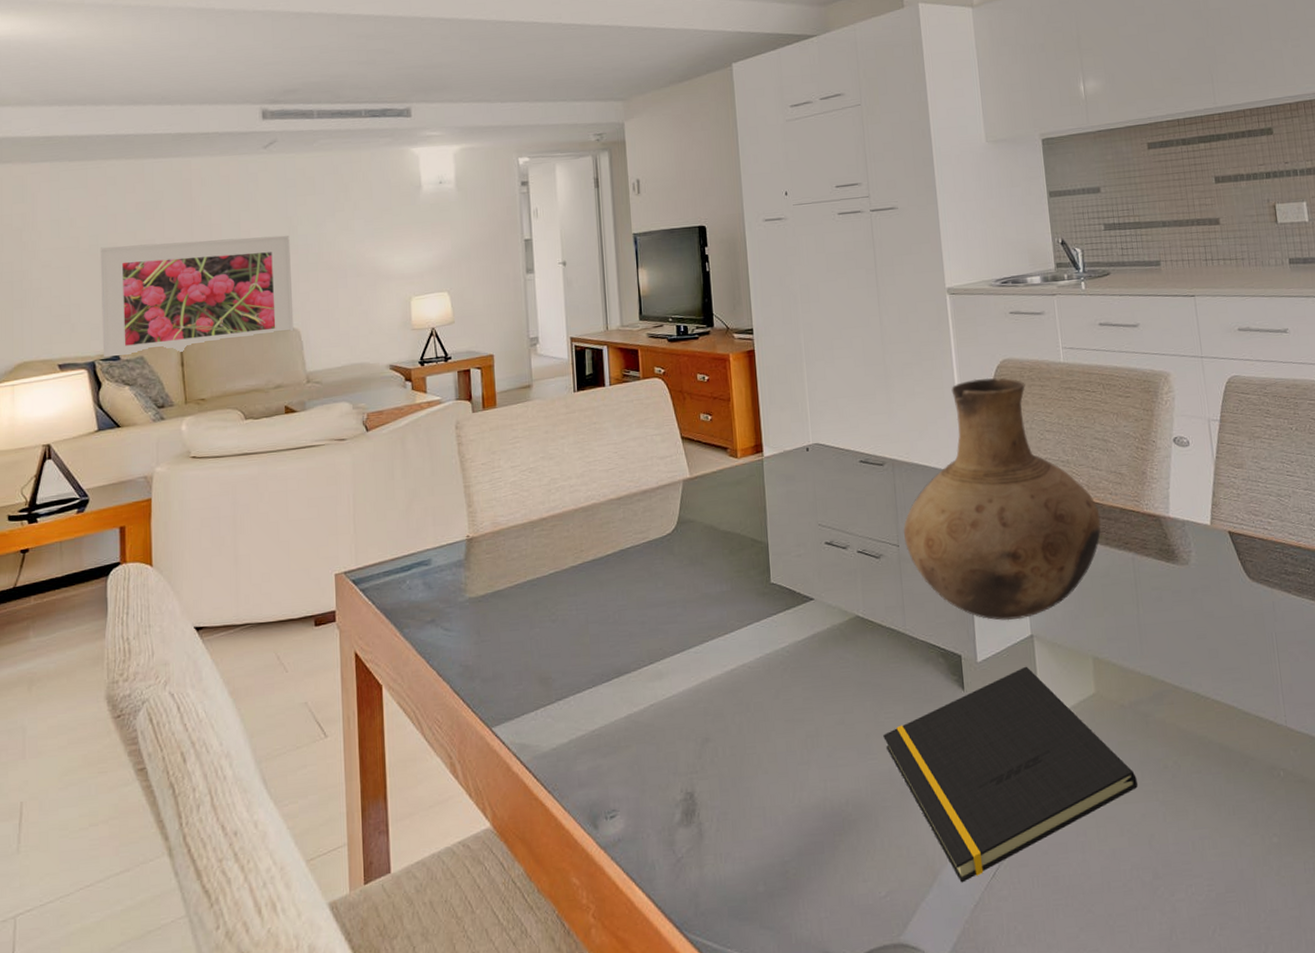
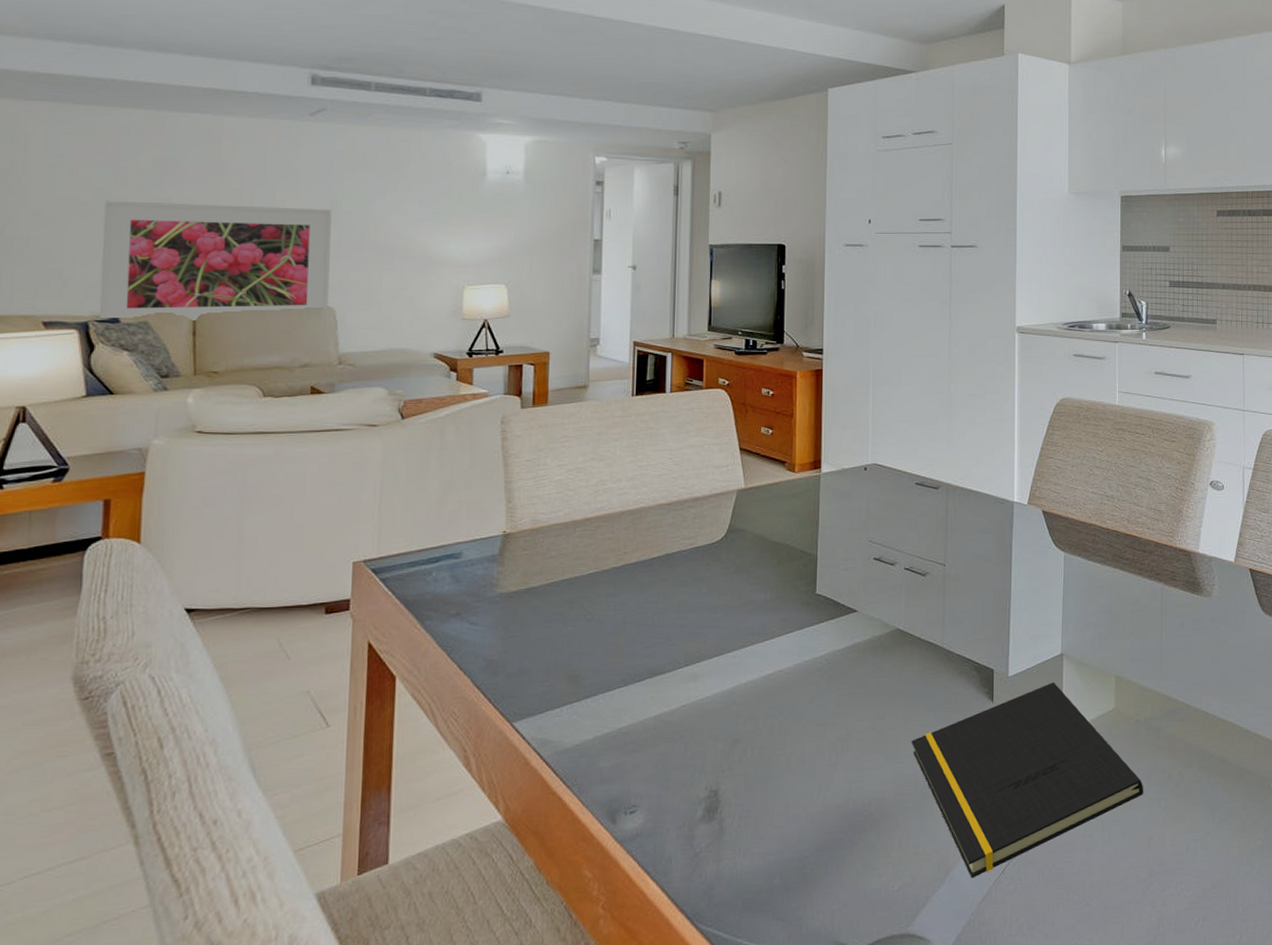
vase: present [903,377,1101,621] -> none [950,414,1136,640]

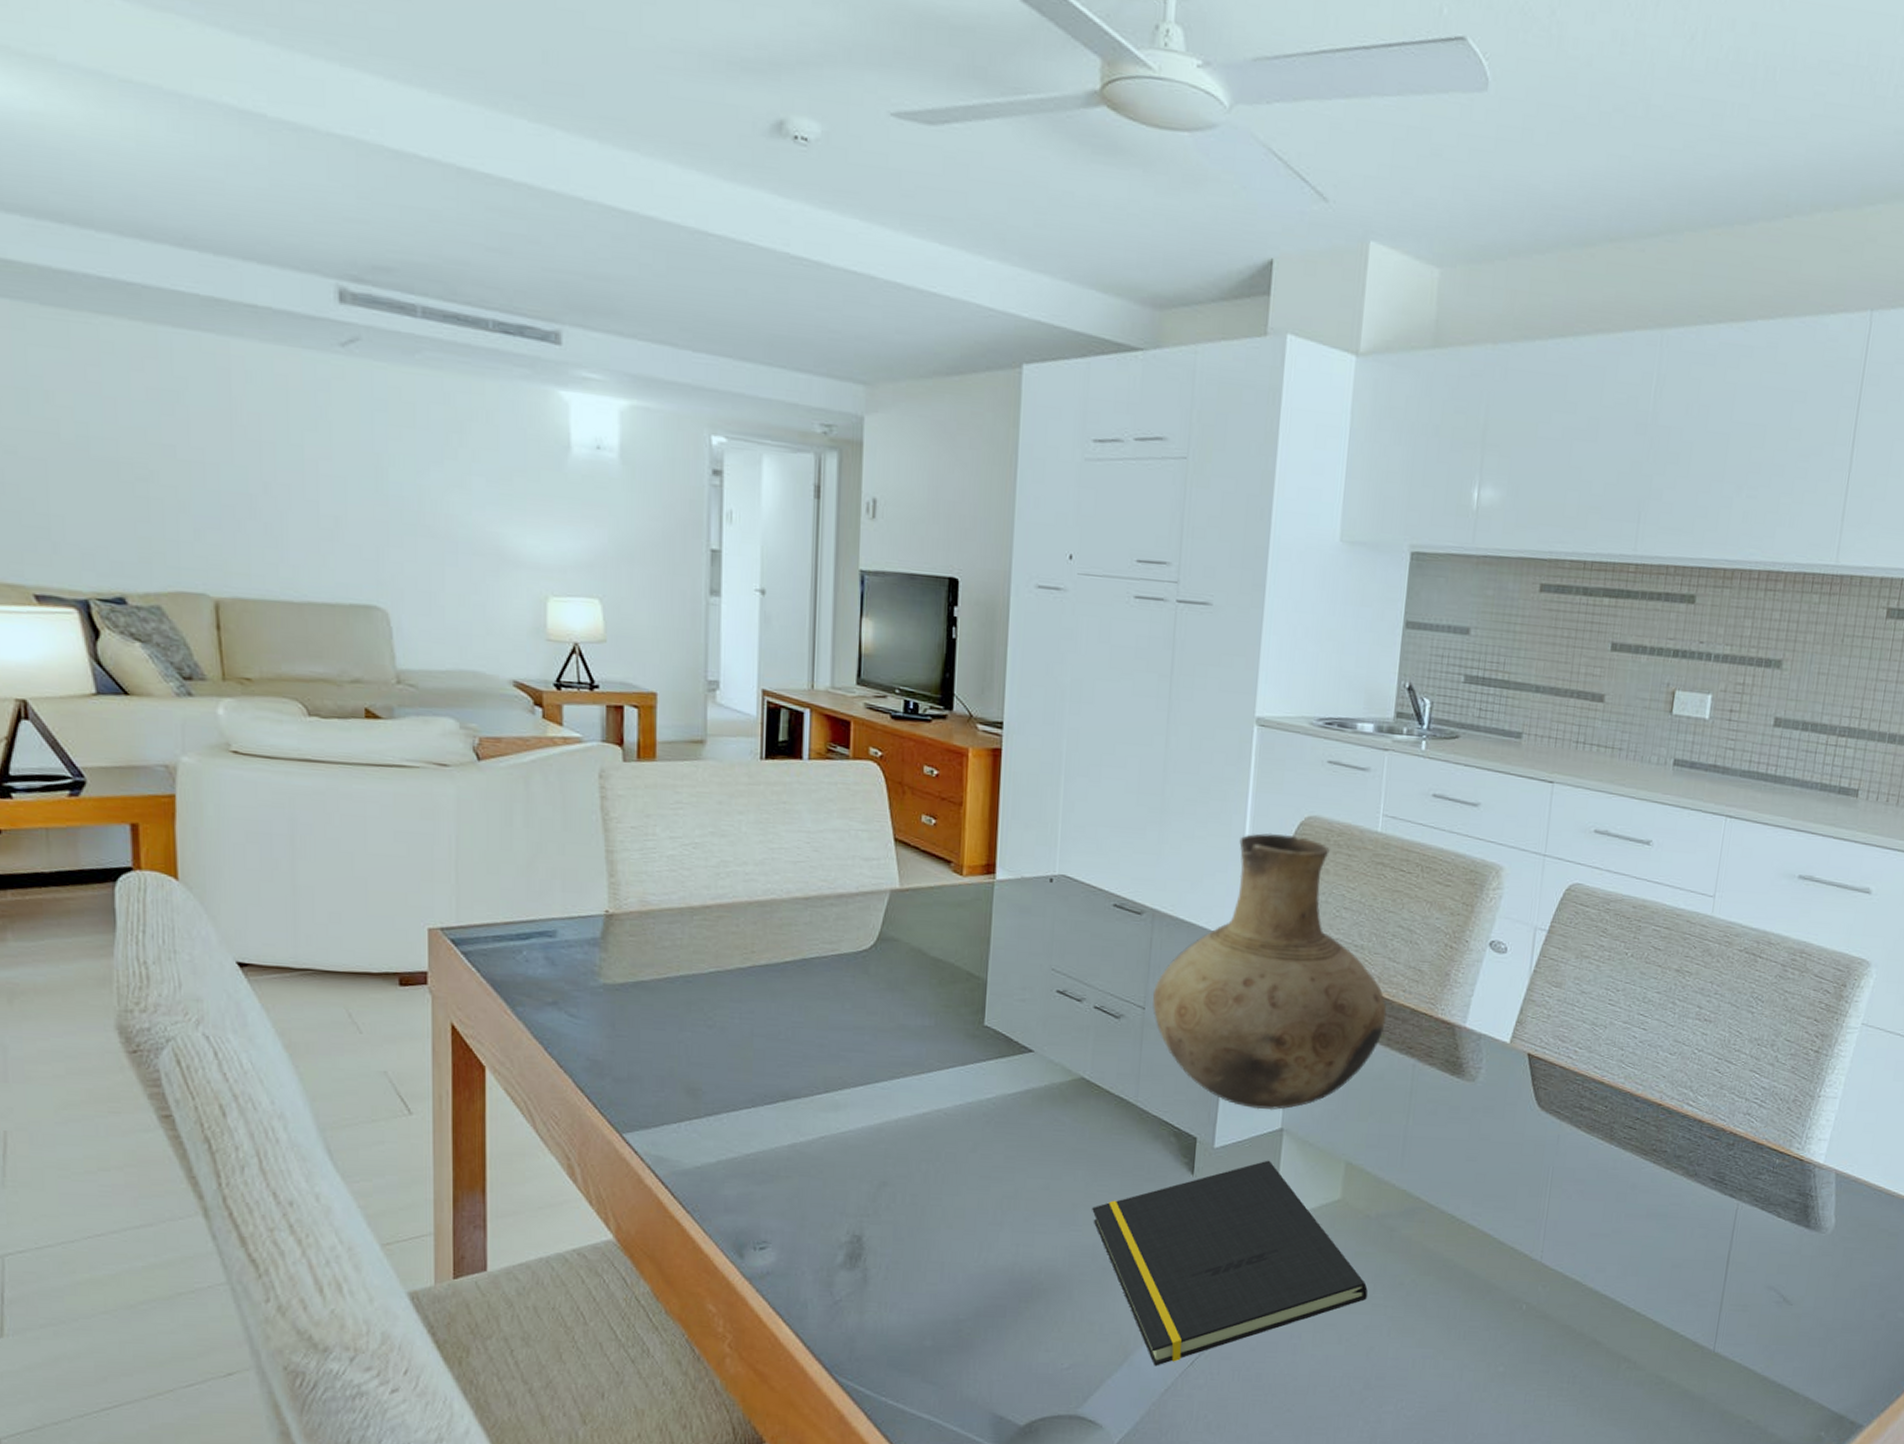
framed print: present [99,200,332,320] -> none [92,441,380,614]
vase: none [950,414,1136,640] -> present [1152,832,1387,1111]

